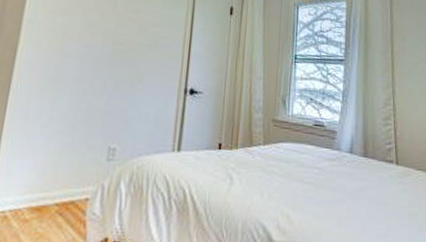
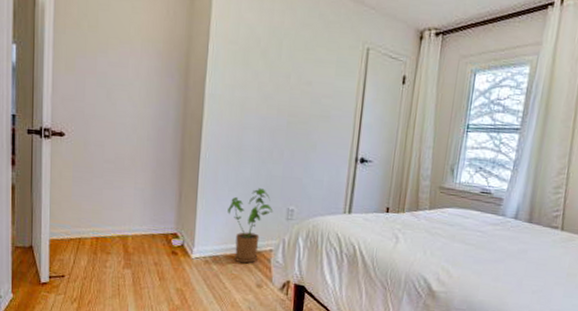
house plant: none [37,123,92,218] -> present [228,188,274,264]

